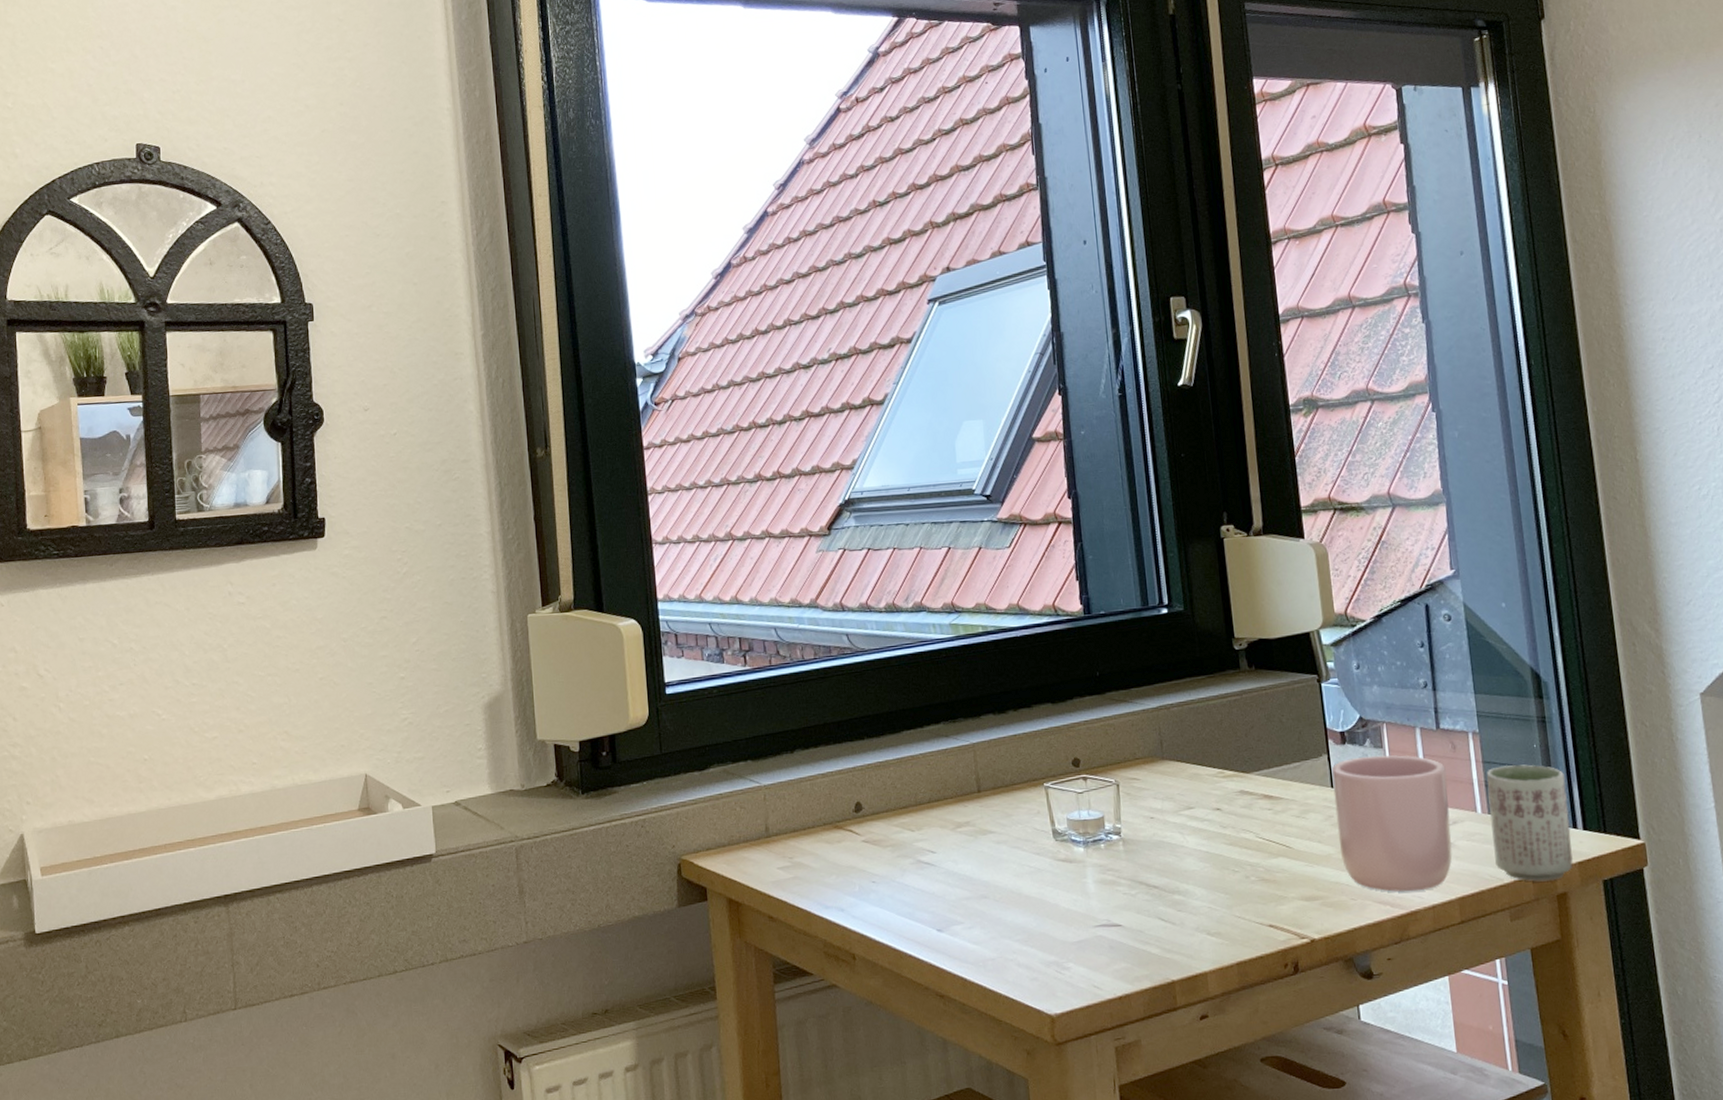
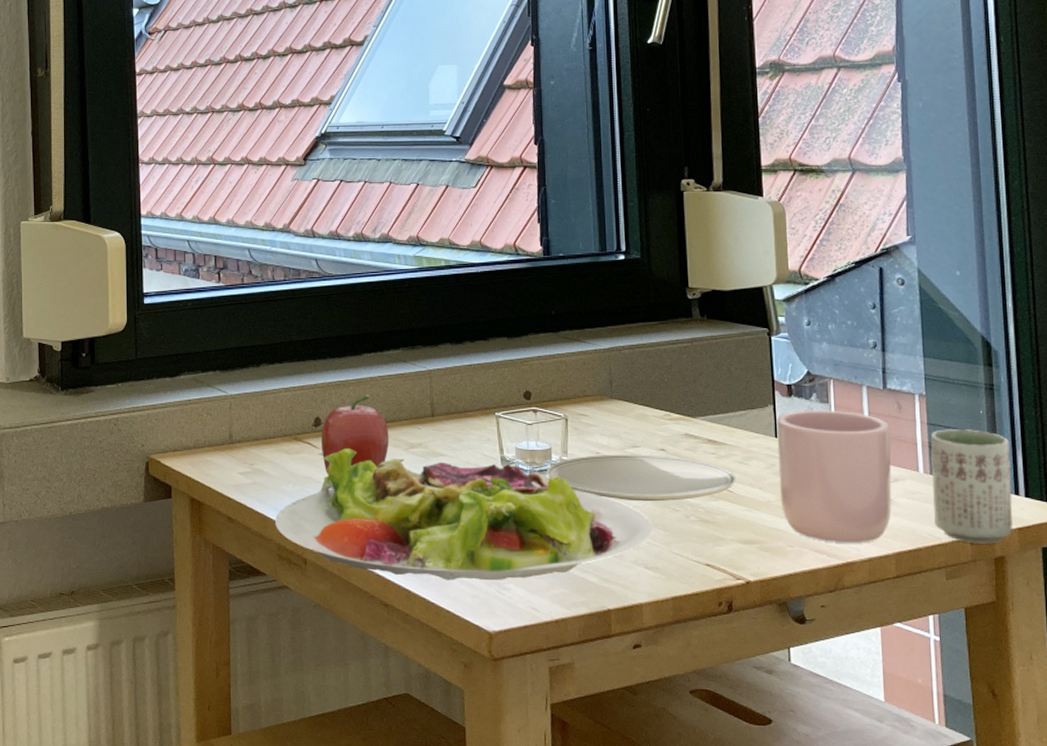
salad plate: none [819,833,1212,965] -> present [275,449,651,581]
fruit: none [863,773,935,863] -> present [321,394,389,475]
plate: none [1099,815,1295,866] -> present [546,454,736,502]

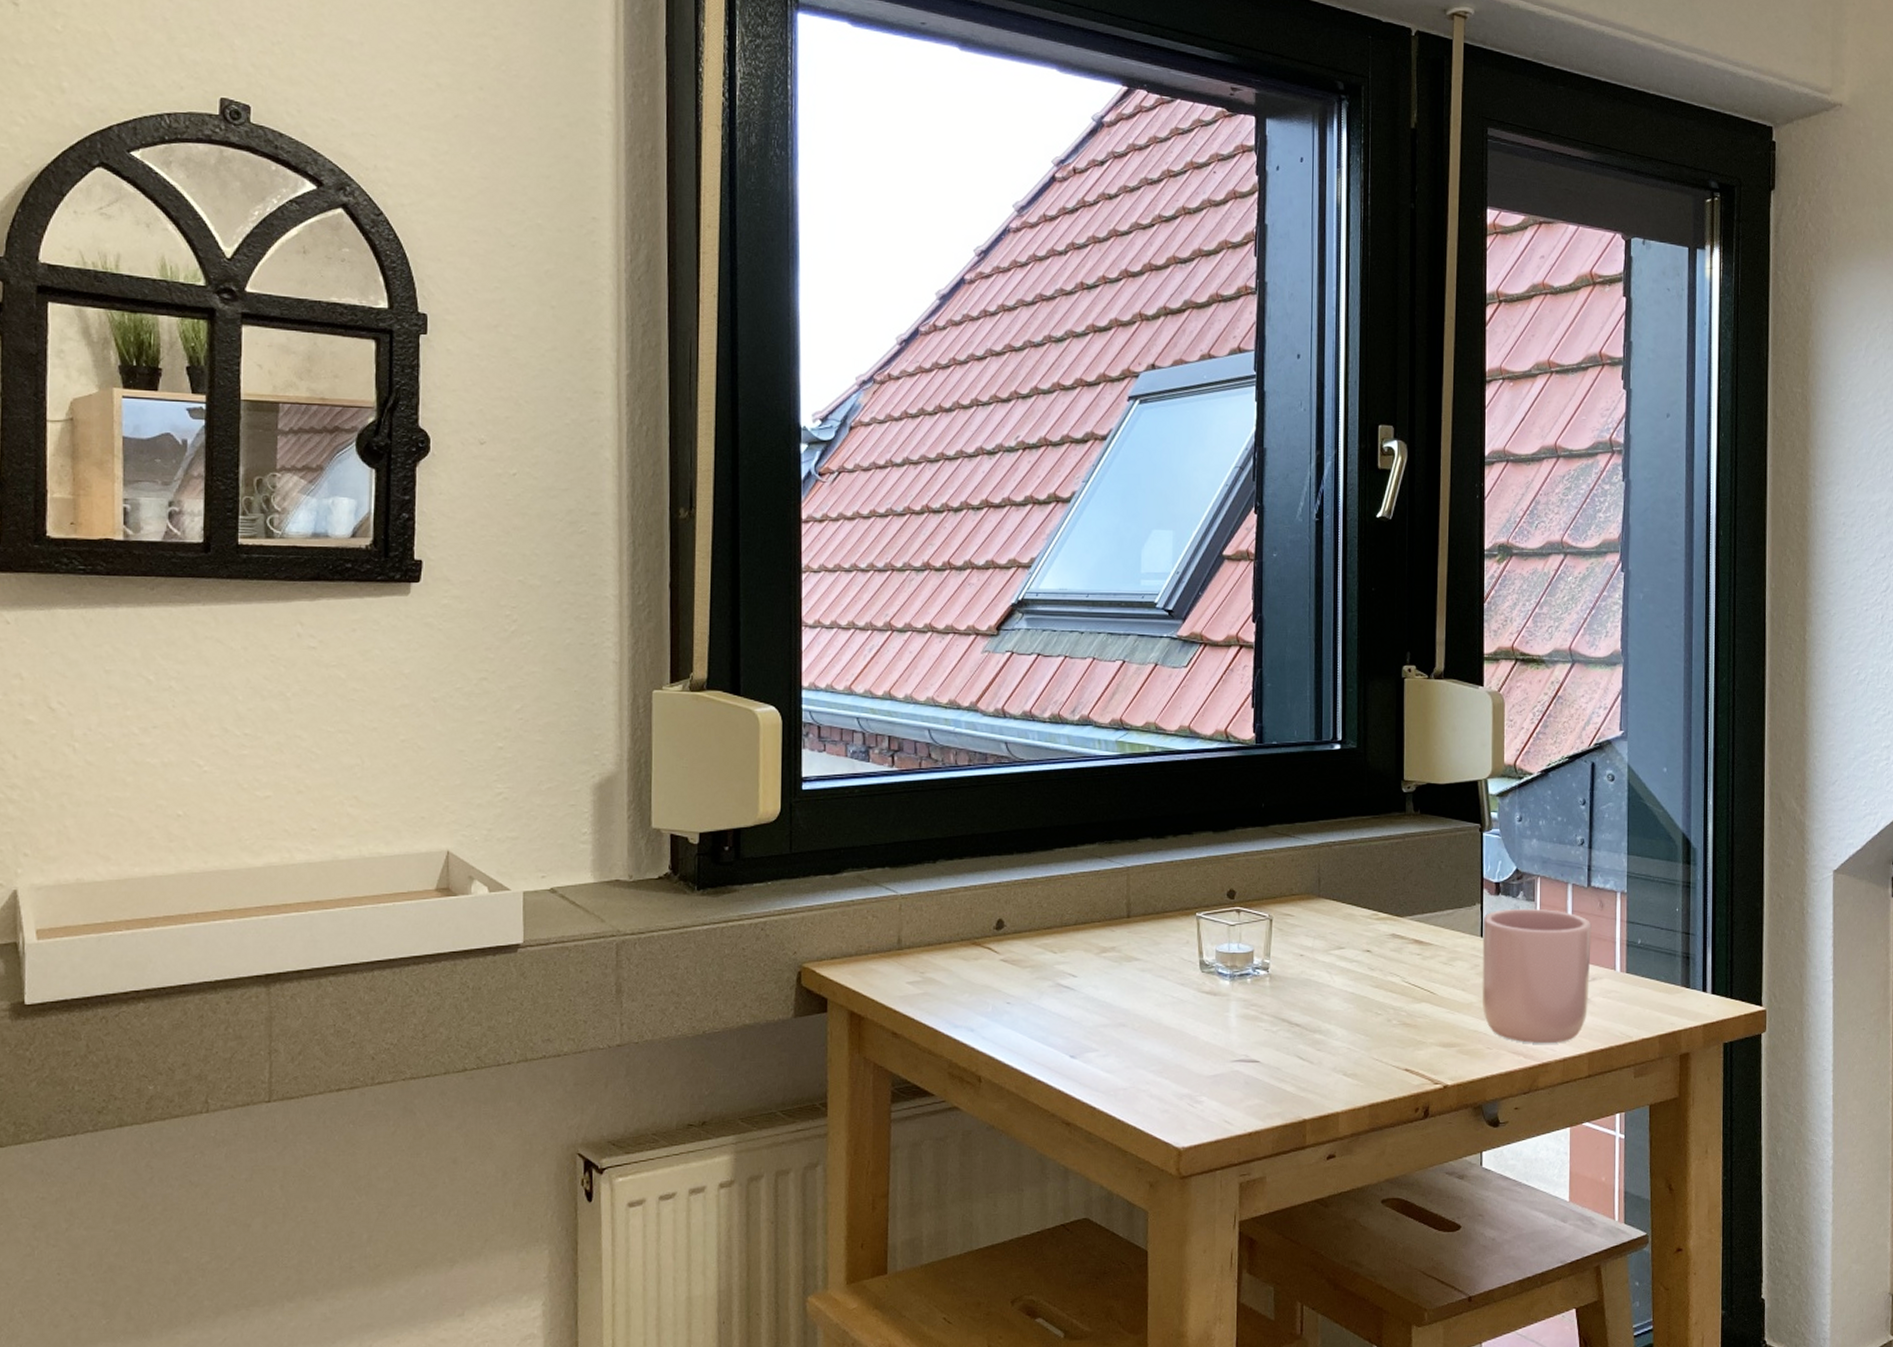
salad plate: present [275,449,651,581] -> none [947,954,1352,1095]
fruit: present [321,394,389,475] -> none [1003,893,1080,984]
plate: present [546,454,736,502] -> none [1246,956,1440,1006]
cup: present [930,429,1013,544] -> none [1627,927,1701,1041]

